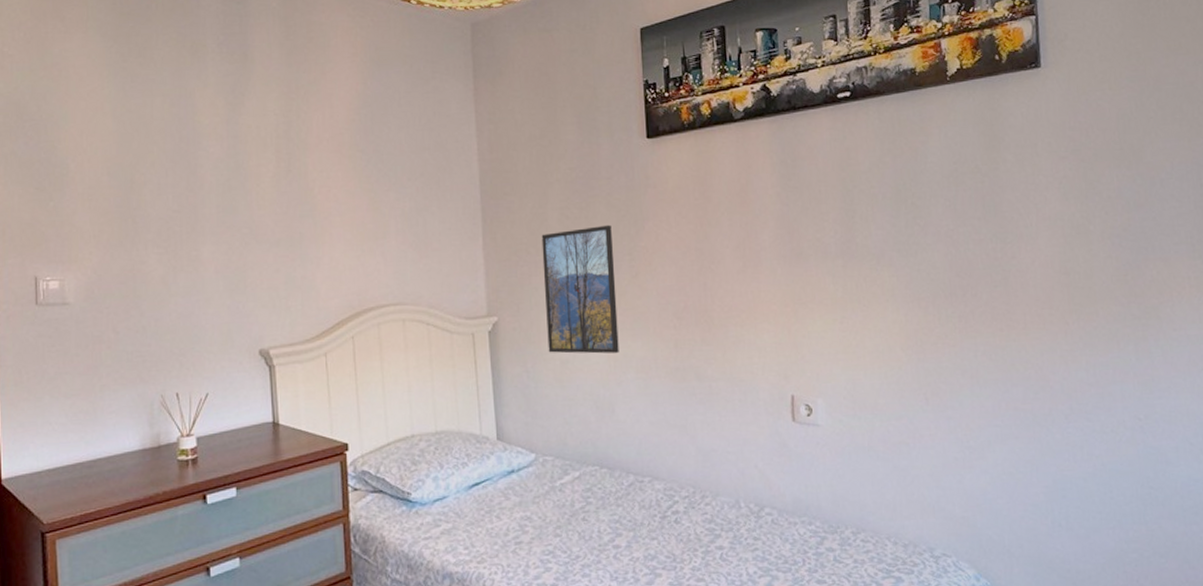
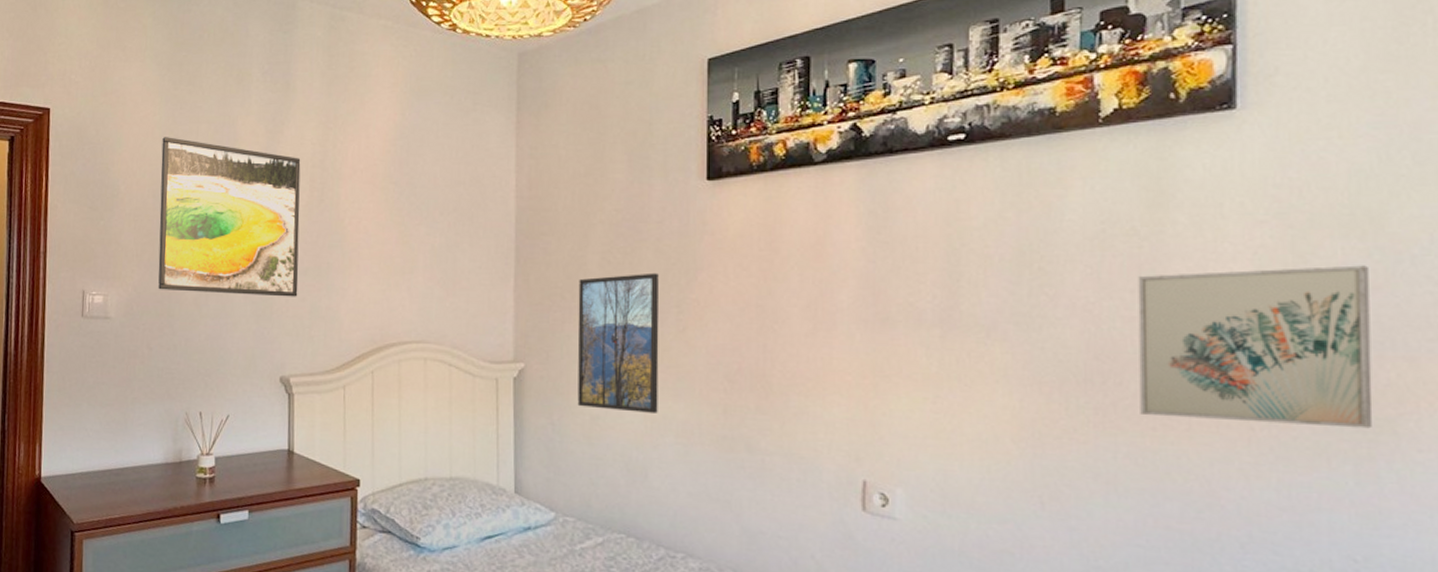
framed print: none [113,111,272,271] -> present [158,137,301,297]
wall art: none [982,189,1144,319] -> present [1138,265,1373,429]

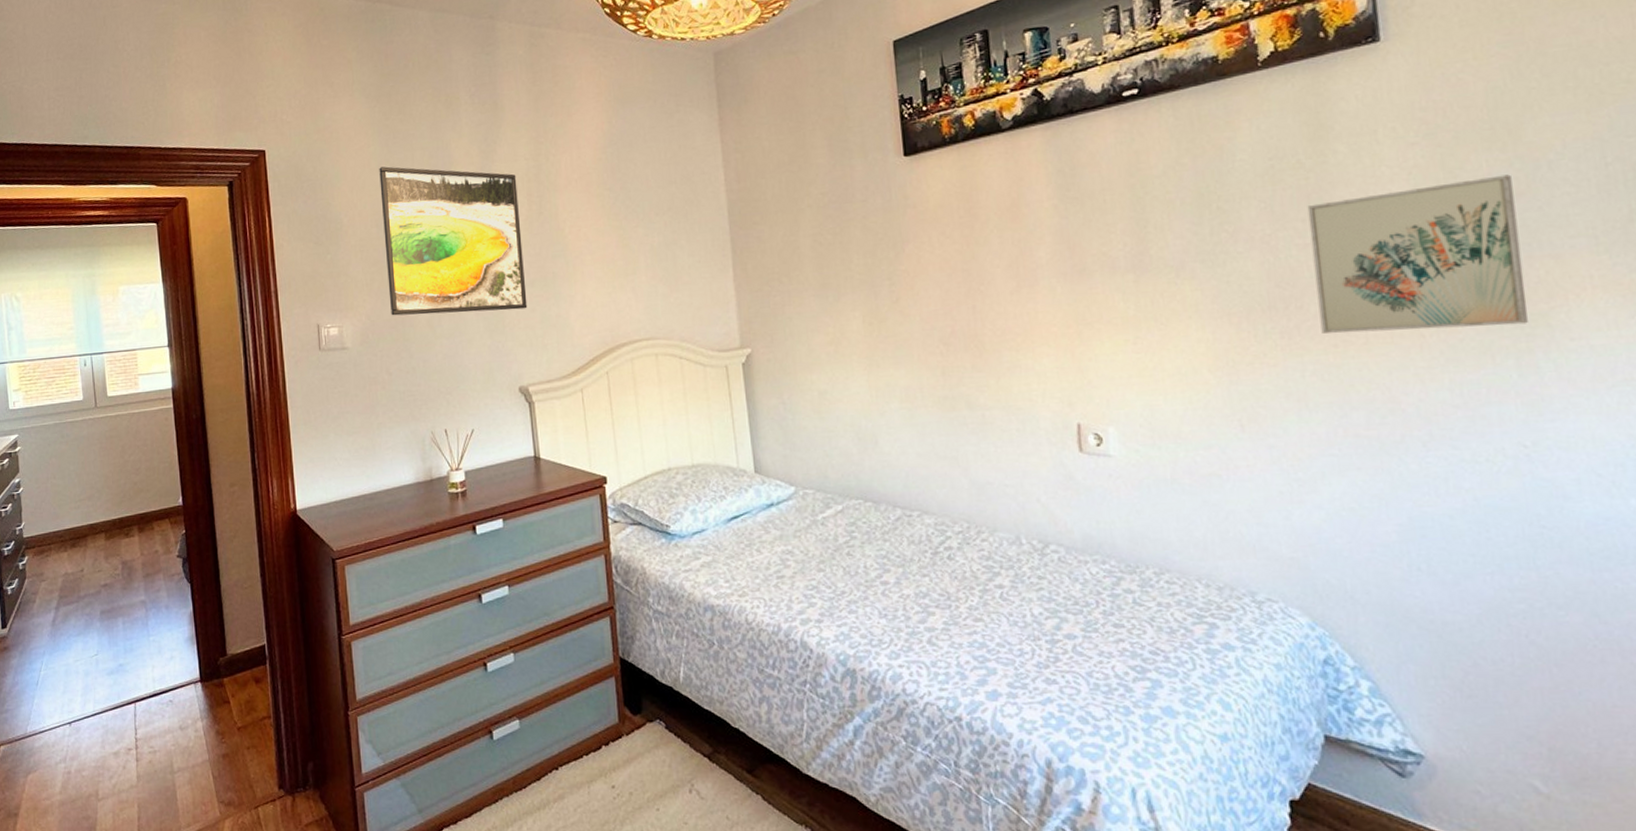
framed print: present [577,272,659,413] -> none [794,249,881,384]

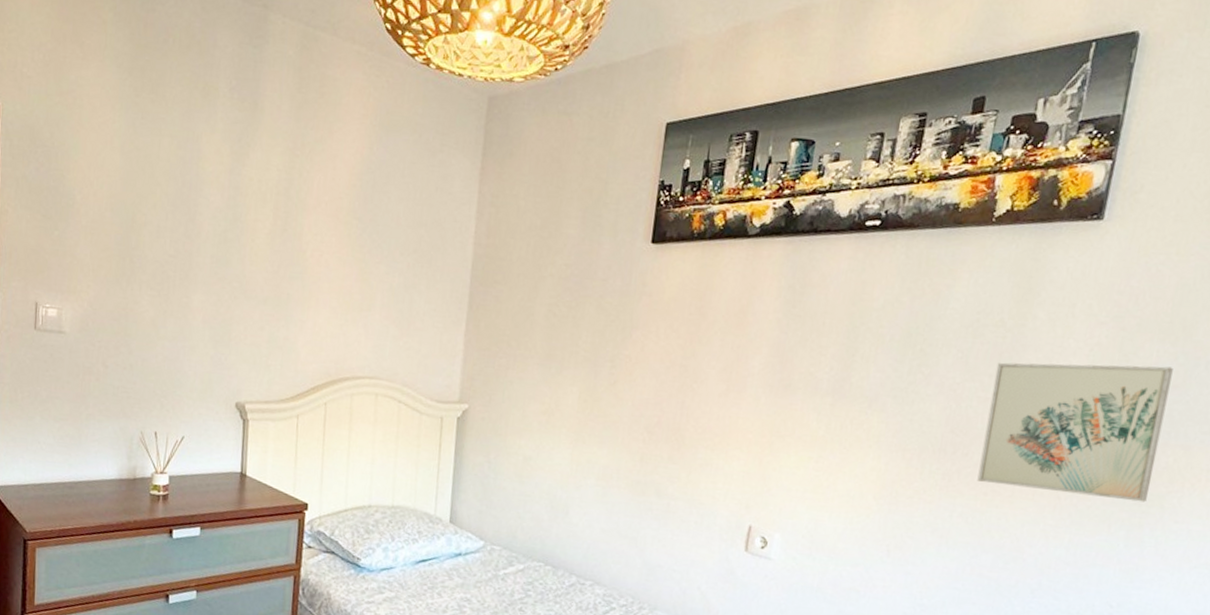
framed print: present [379,166,528,316] -> none [115,147,266,326]

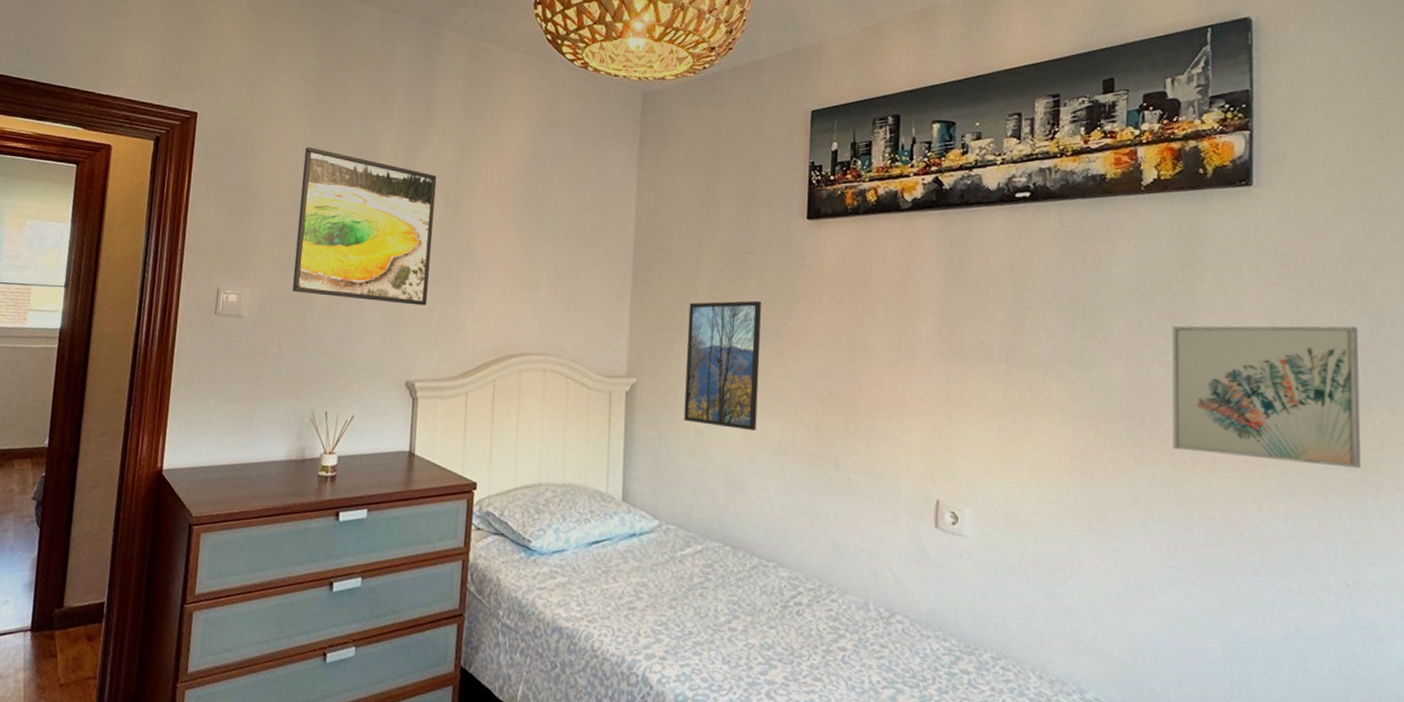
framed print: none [115,147,266,326] -> present [292,147,437,306]
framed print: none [513,327,598,458] -> present [683,300,761,430]

